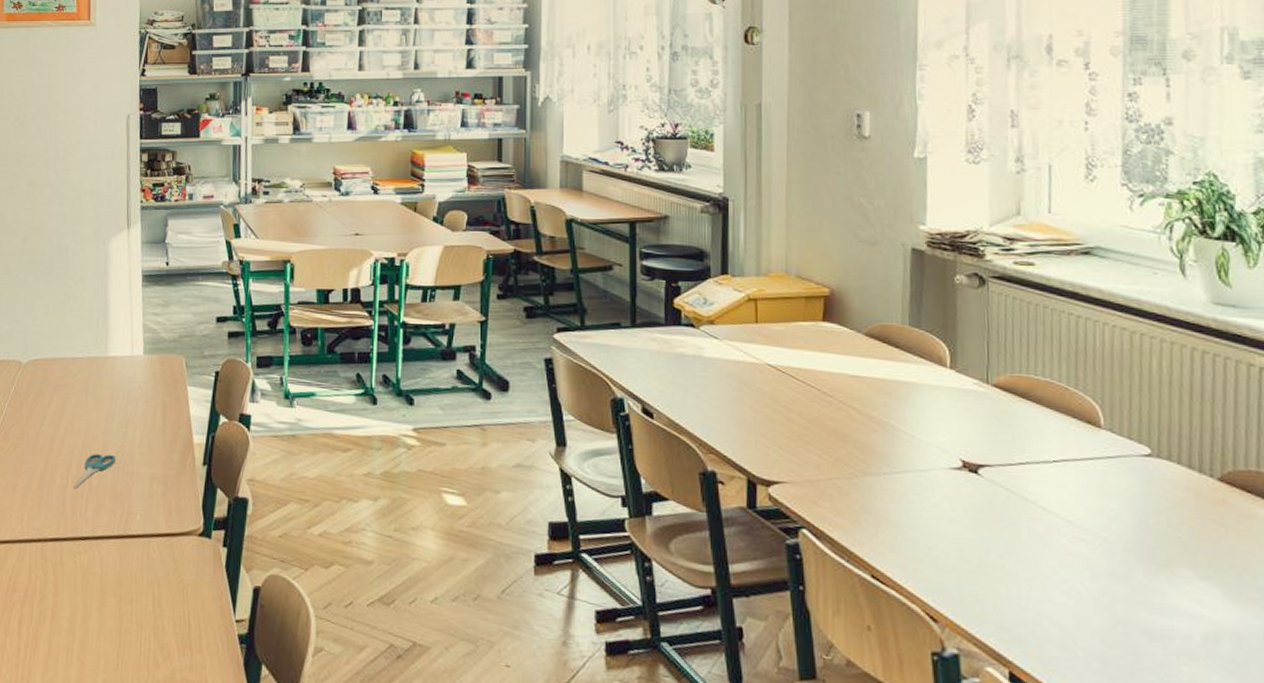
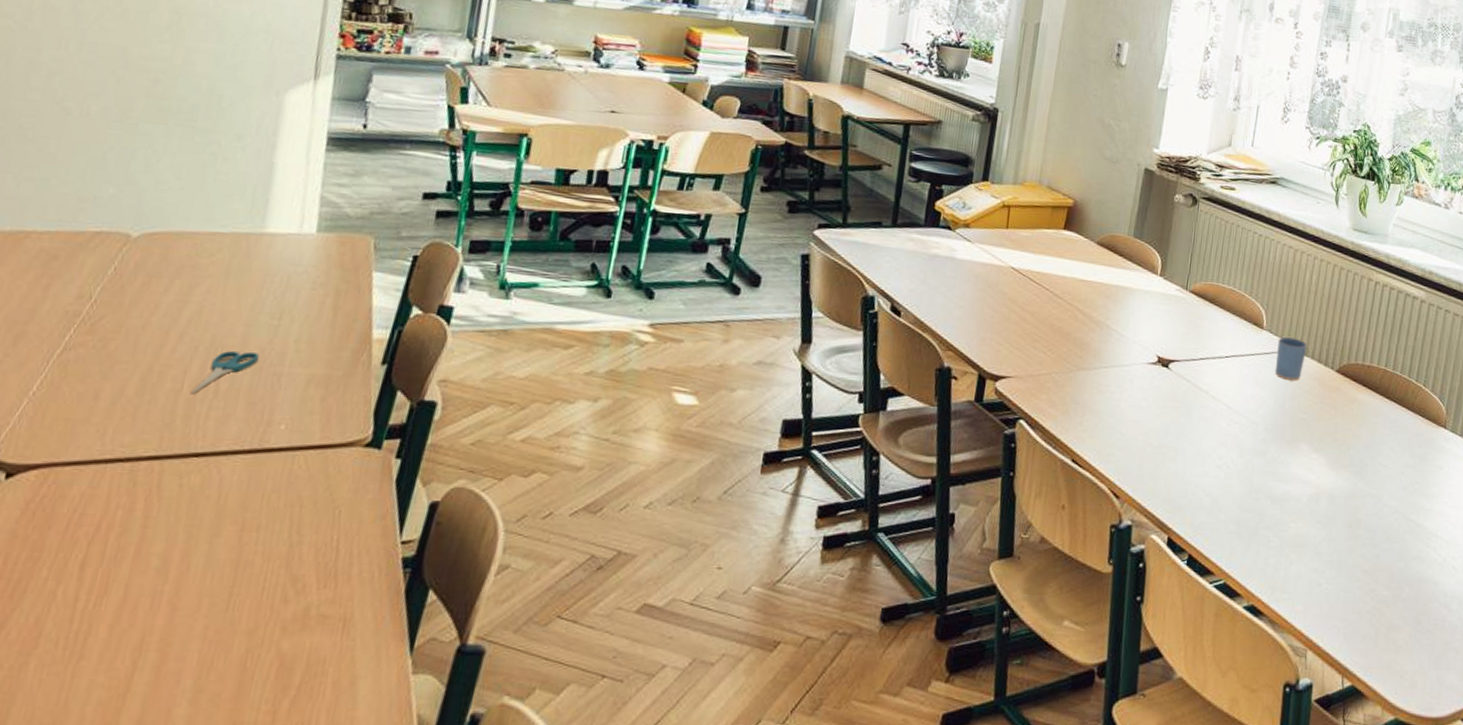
mug: none [1125,437,1169,490] -> present [1275,337,1308,380]

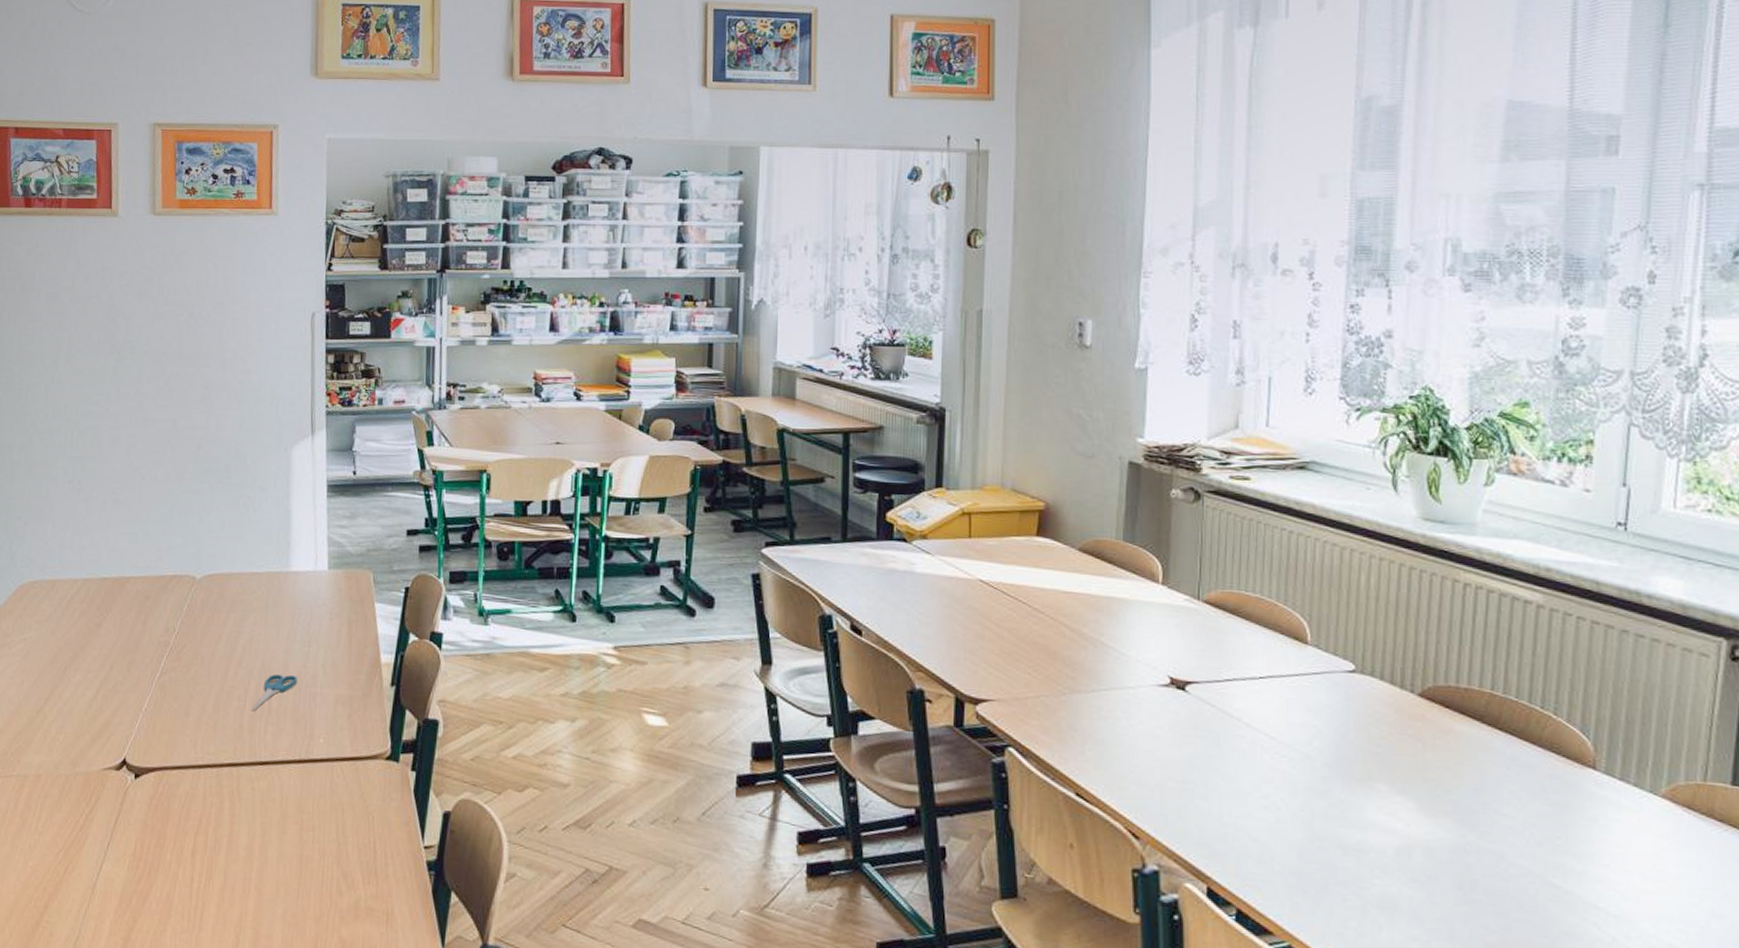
mug: present [1275,337,1308,380] -> none [1330,654,1373,706]

